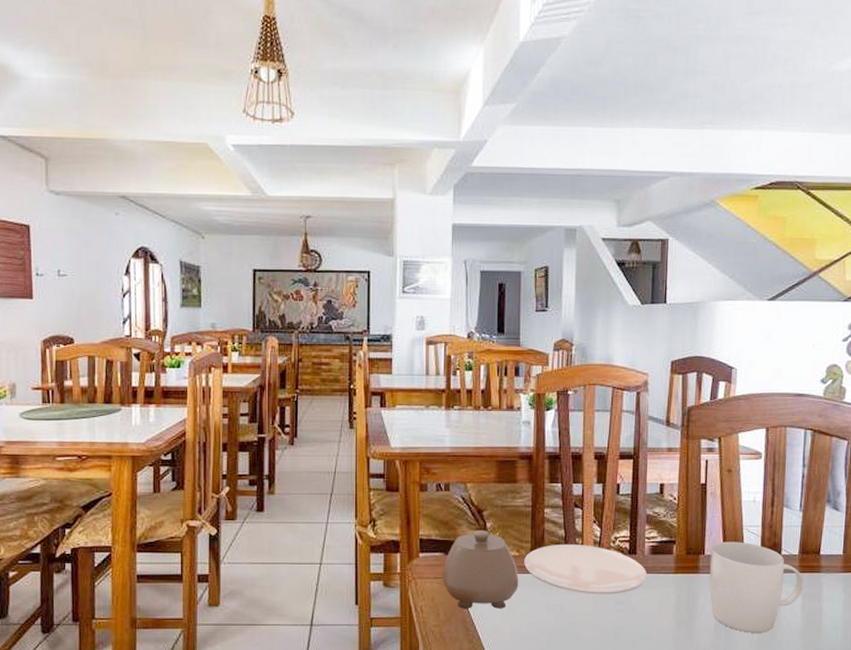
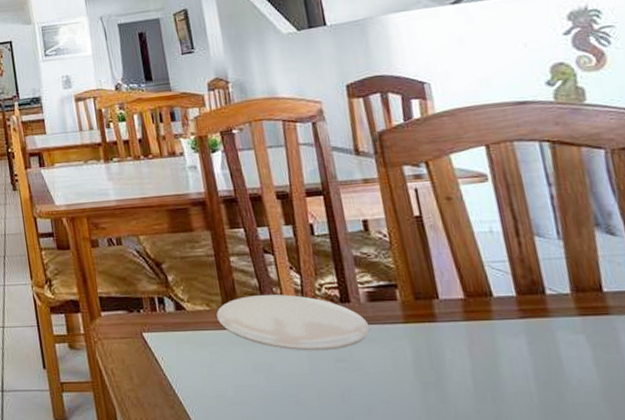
sugar bowl: present [443,530,519,609] -> none [128,284,216,371]
mug: present [709,541,803,633] -> none [445,281,590,394]

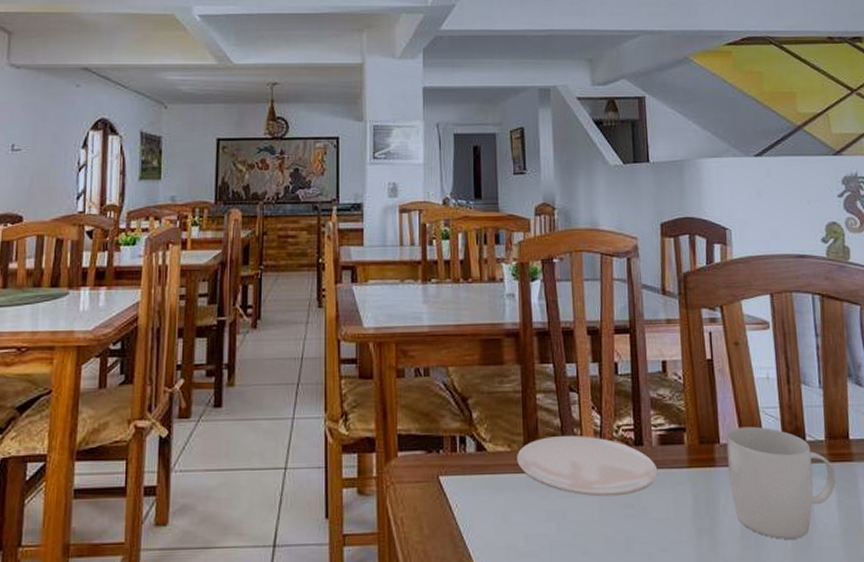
mug: none [445,281,590,394] -> present [726,426,836,539]

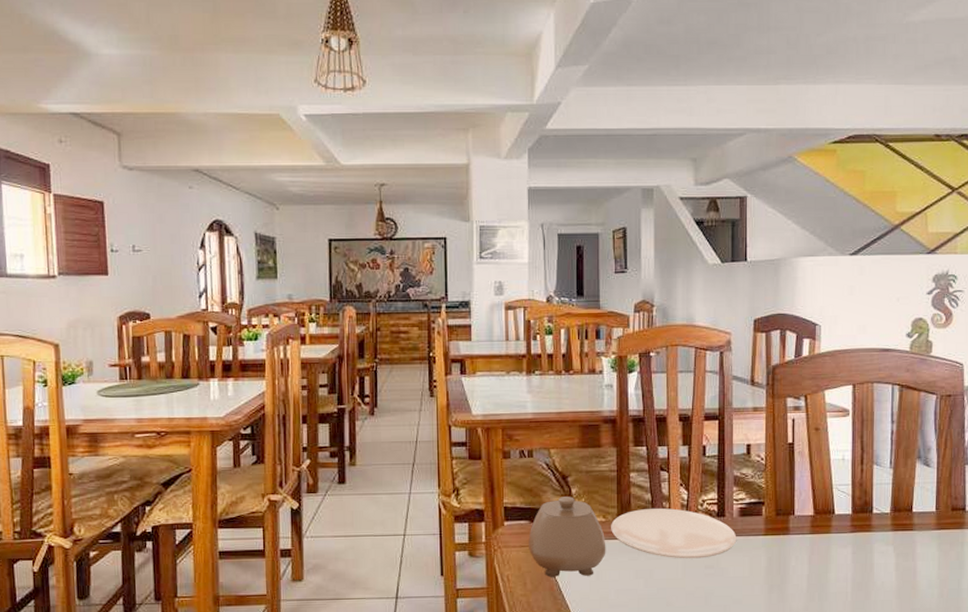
sugar bowl: none [425,422,513,519] -> present [529,497,606,577]
mug: present [726,426,836,539] -> none [800,501,896,594]

